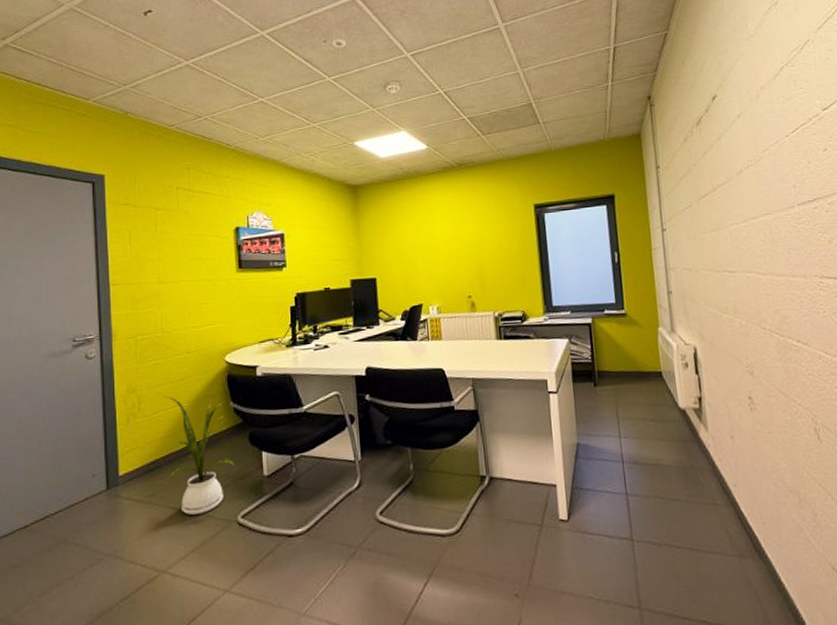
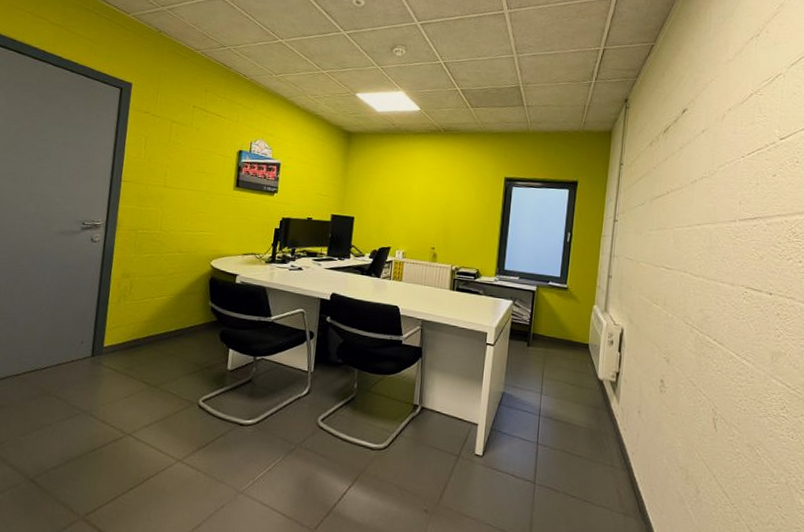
house plant: present [164,396,235,515] -> none [147,286,204,392]

